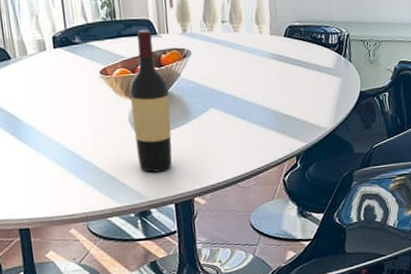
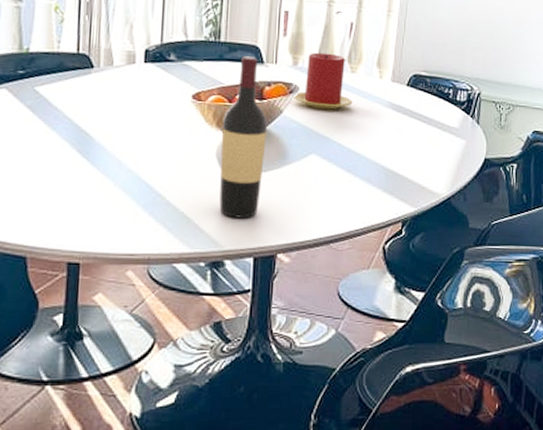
candle: none [187,17,240,68] -> present [293,52,353,110]

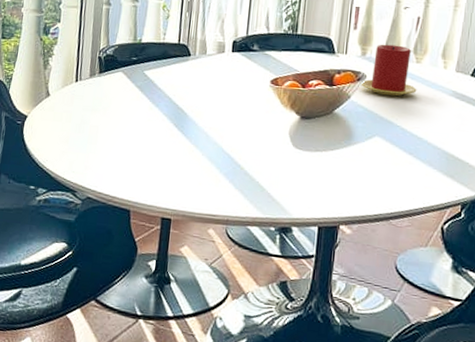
wine bottle: present [219,56,267,218] -> none [289,47,336,191]

